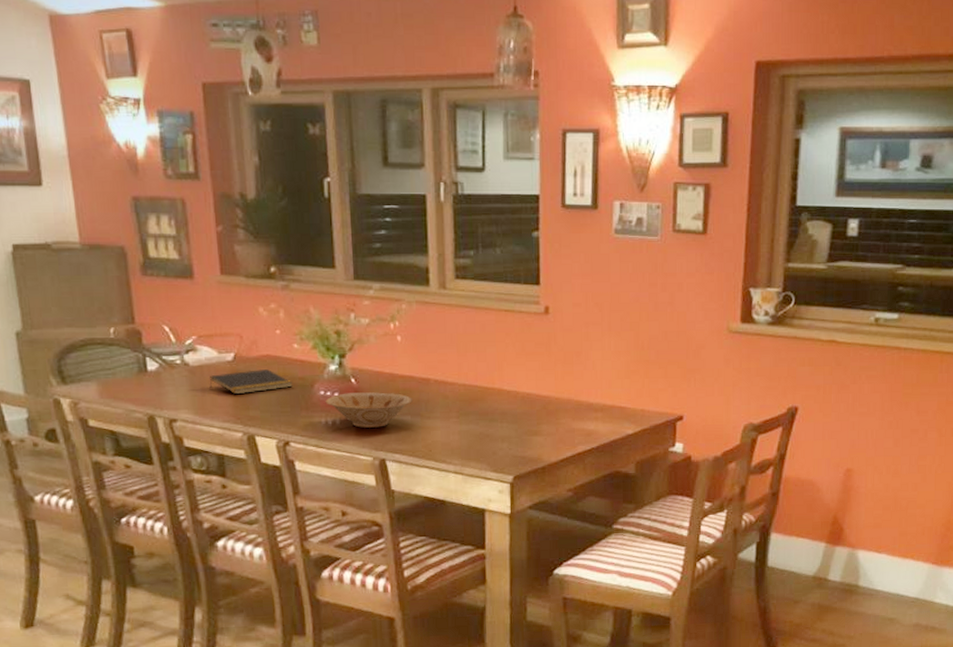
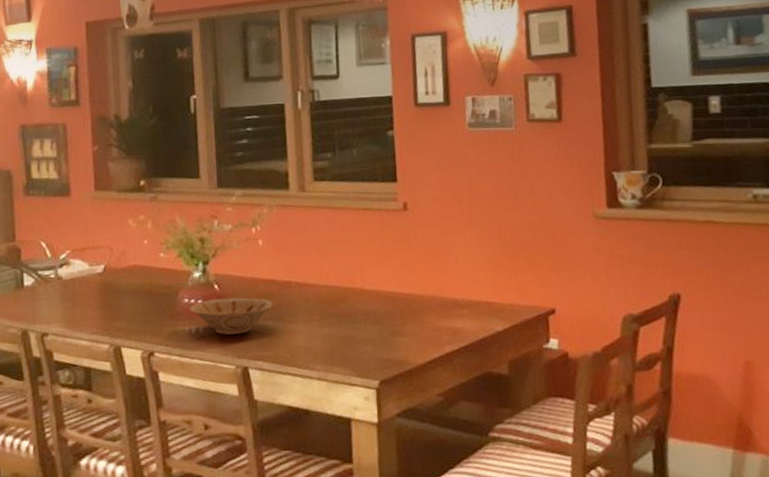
notepad: present [209,369,293,395] -> none [80,279,158,306]

